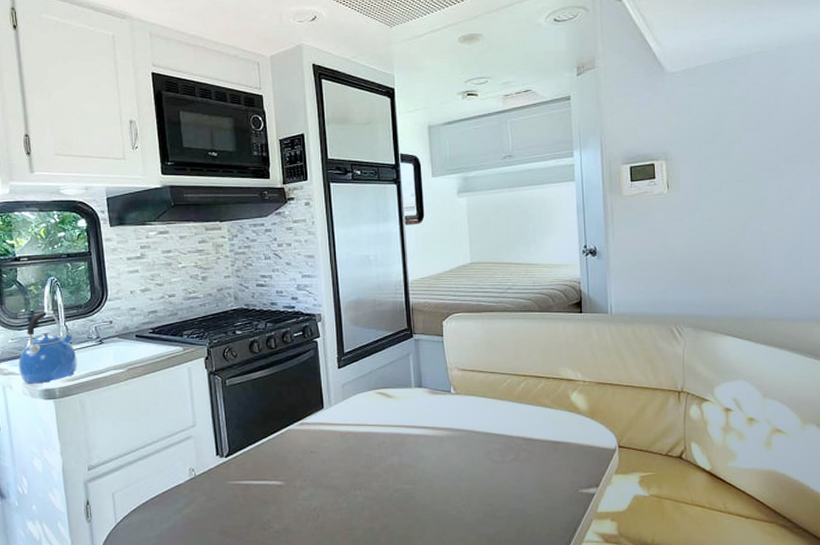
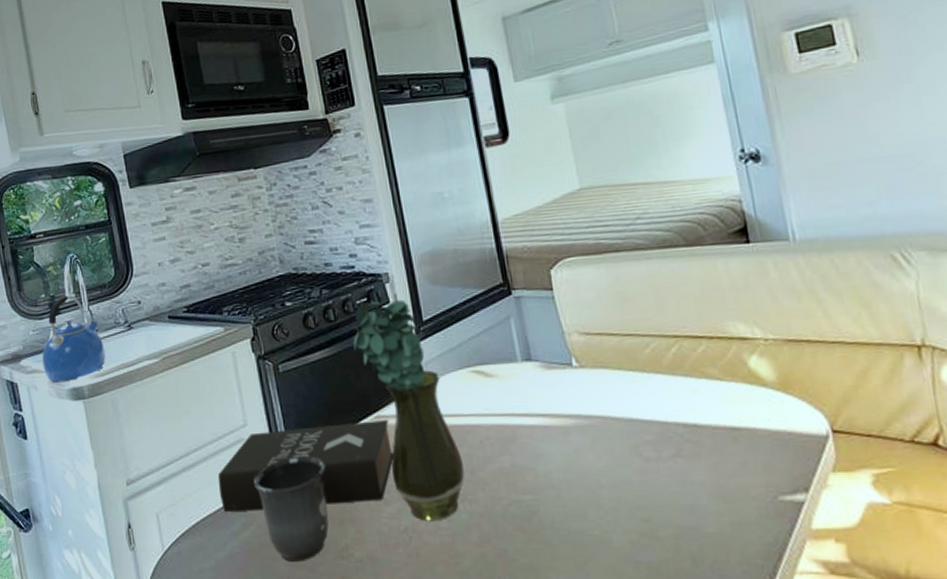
book: none [167,426,312,494] -> present [217,420,394,513]
mug: none [198,451,257,532] -> present [254,455,329,562]
vase: none [288,330,363,503] -> present [353,293,465,521]

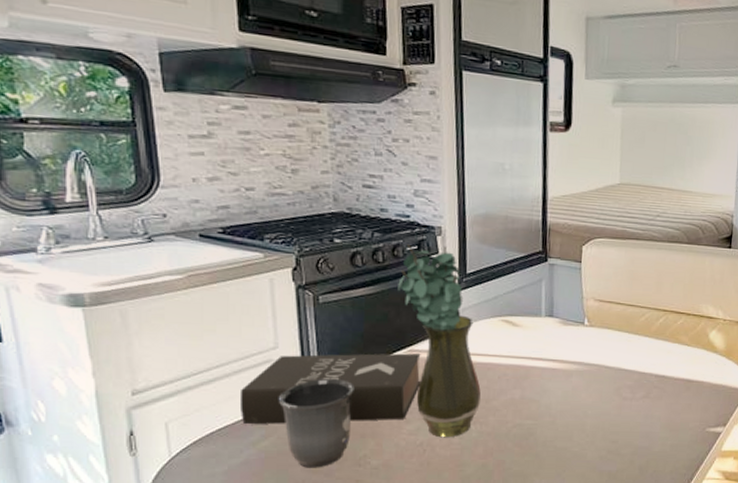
kettle: present [42,295,106,383] -> none [29,194,116,286]

